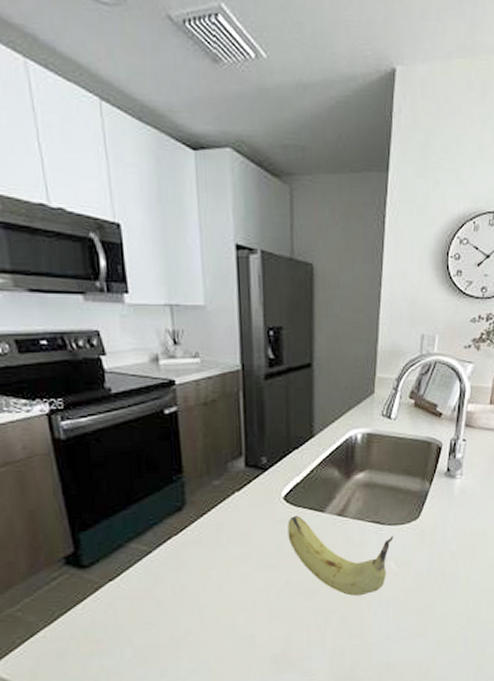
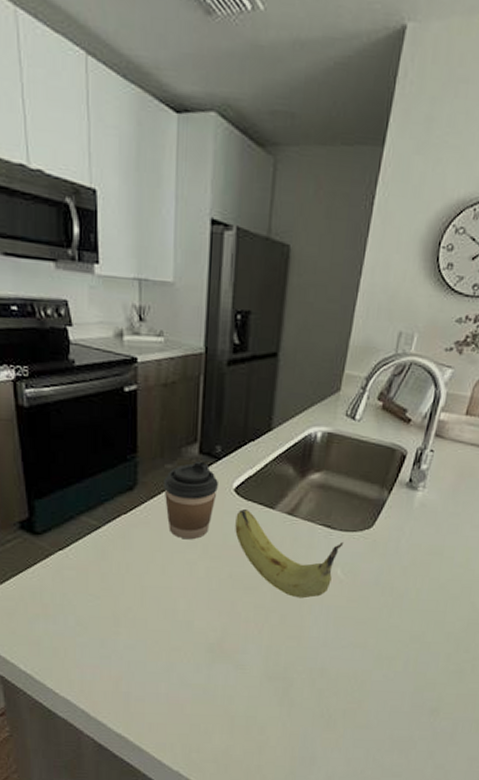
coffee cup: none [212,473,267,552] -> present [164,460,218,539]

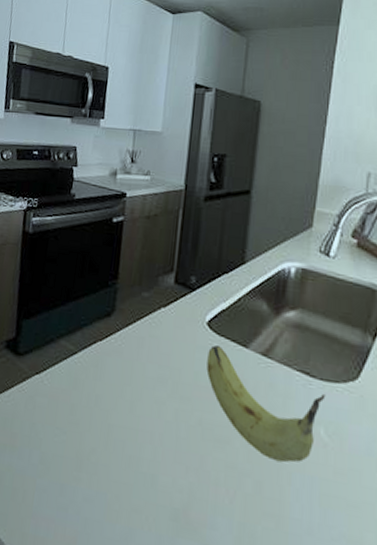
coffee cup: present [164,460,218,539] -> none [139,290,191,375]

